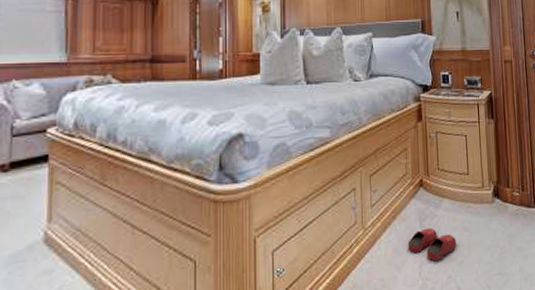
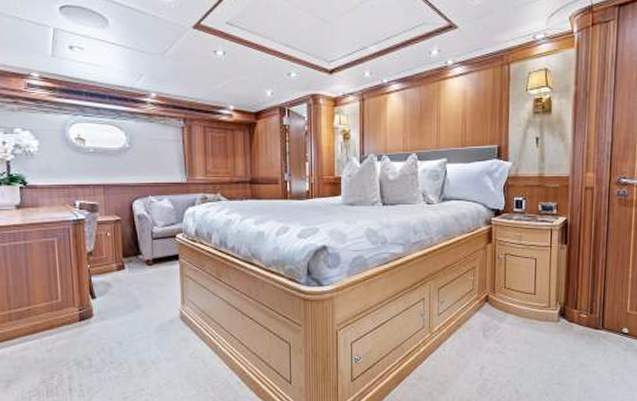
slippers: present [408,227,457,262] -> none [470,338,518,366]

